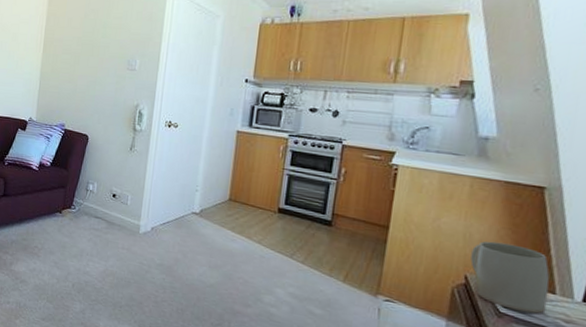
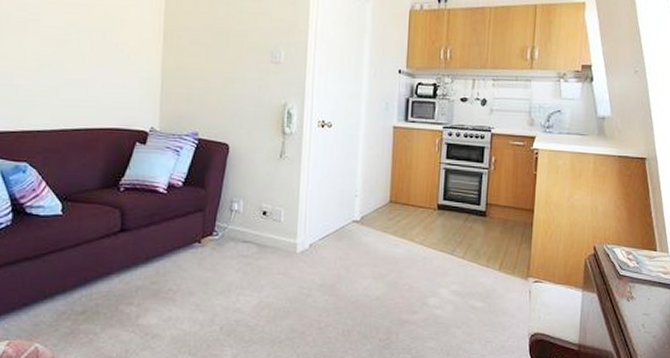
mug: present [470,241,550,314] -> none [597,212,653,271]

